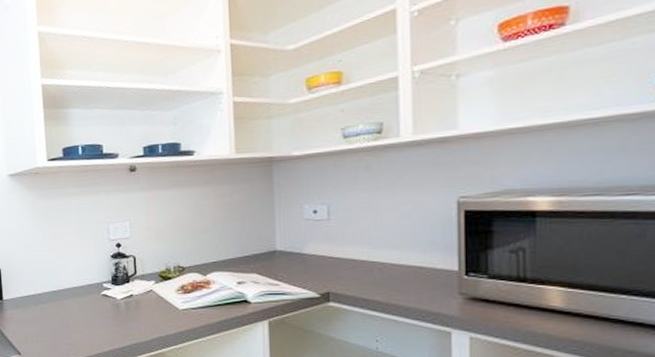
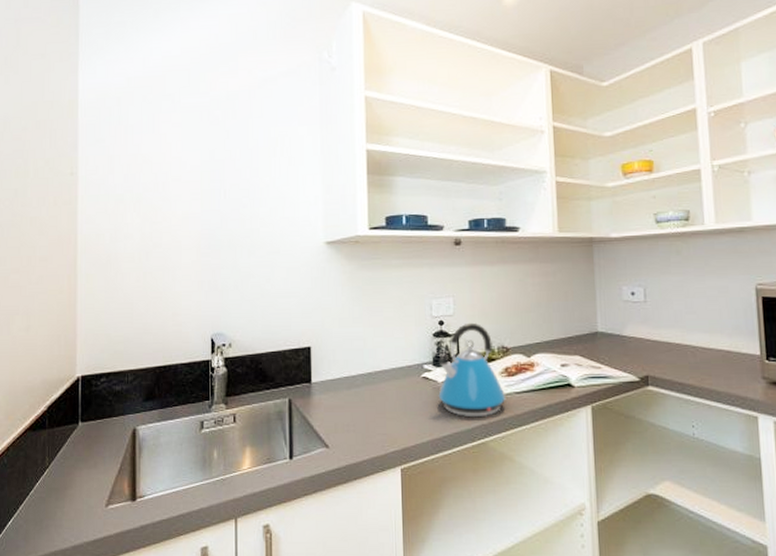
kettle: none [117,244,182,331] -> present [438,322,505,418]

